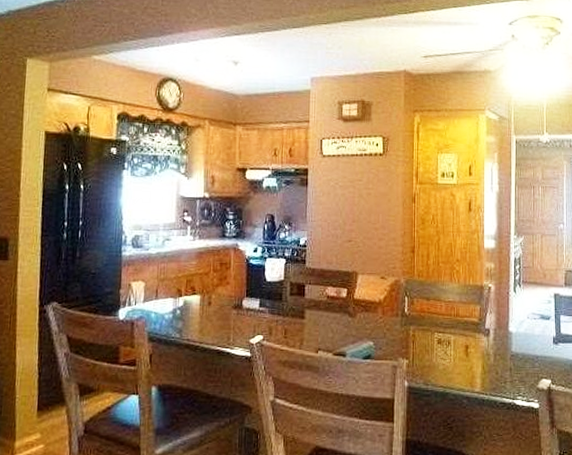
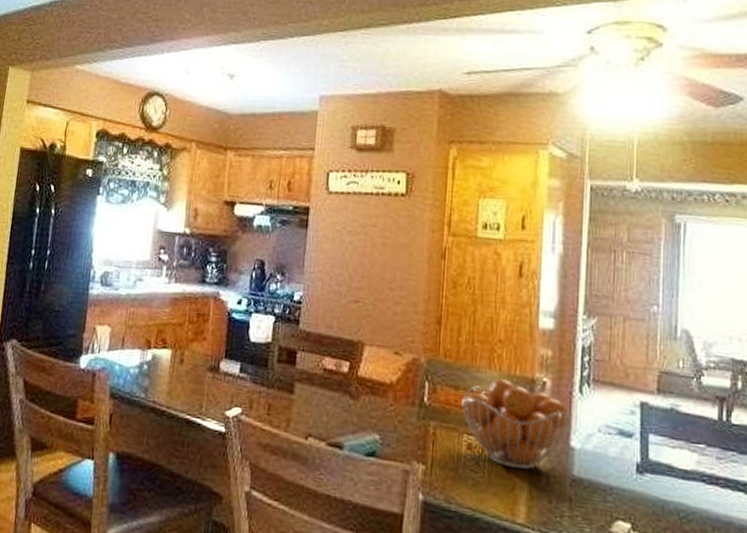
fruit basket: none [432,288,509,353] -> present [461,378,571,470]

